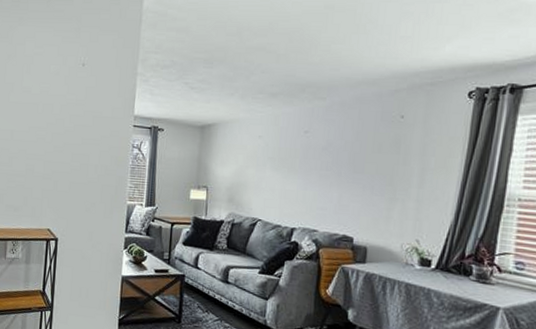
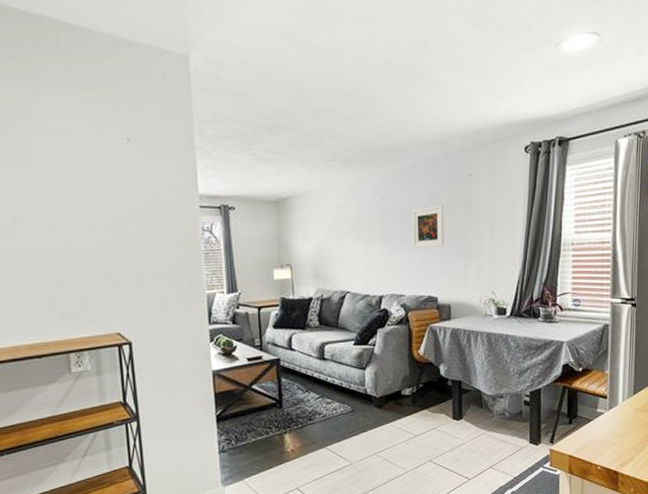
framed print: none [332,144,370,186] -> present [411,206,444,249]

